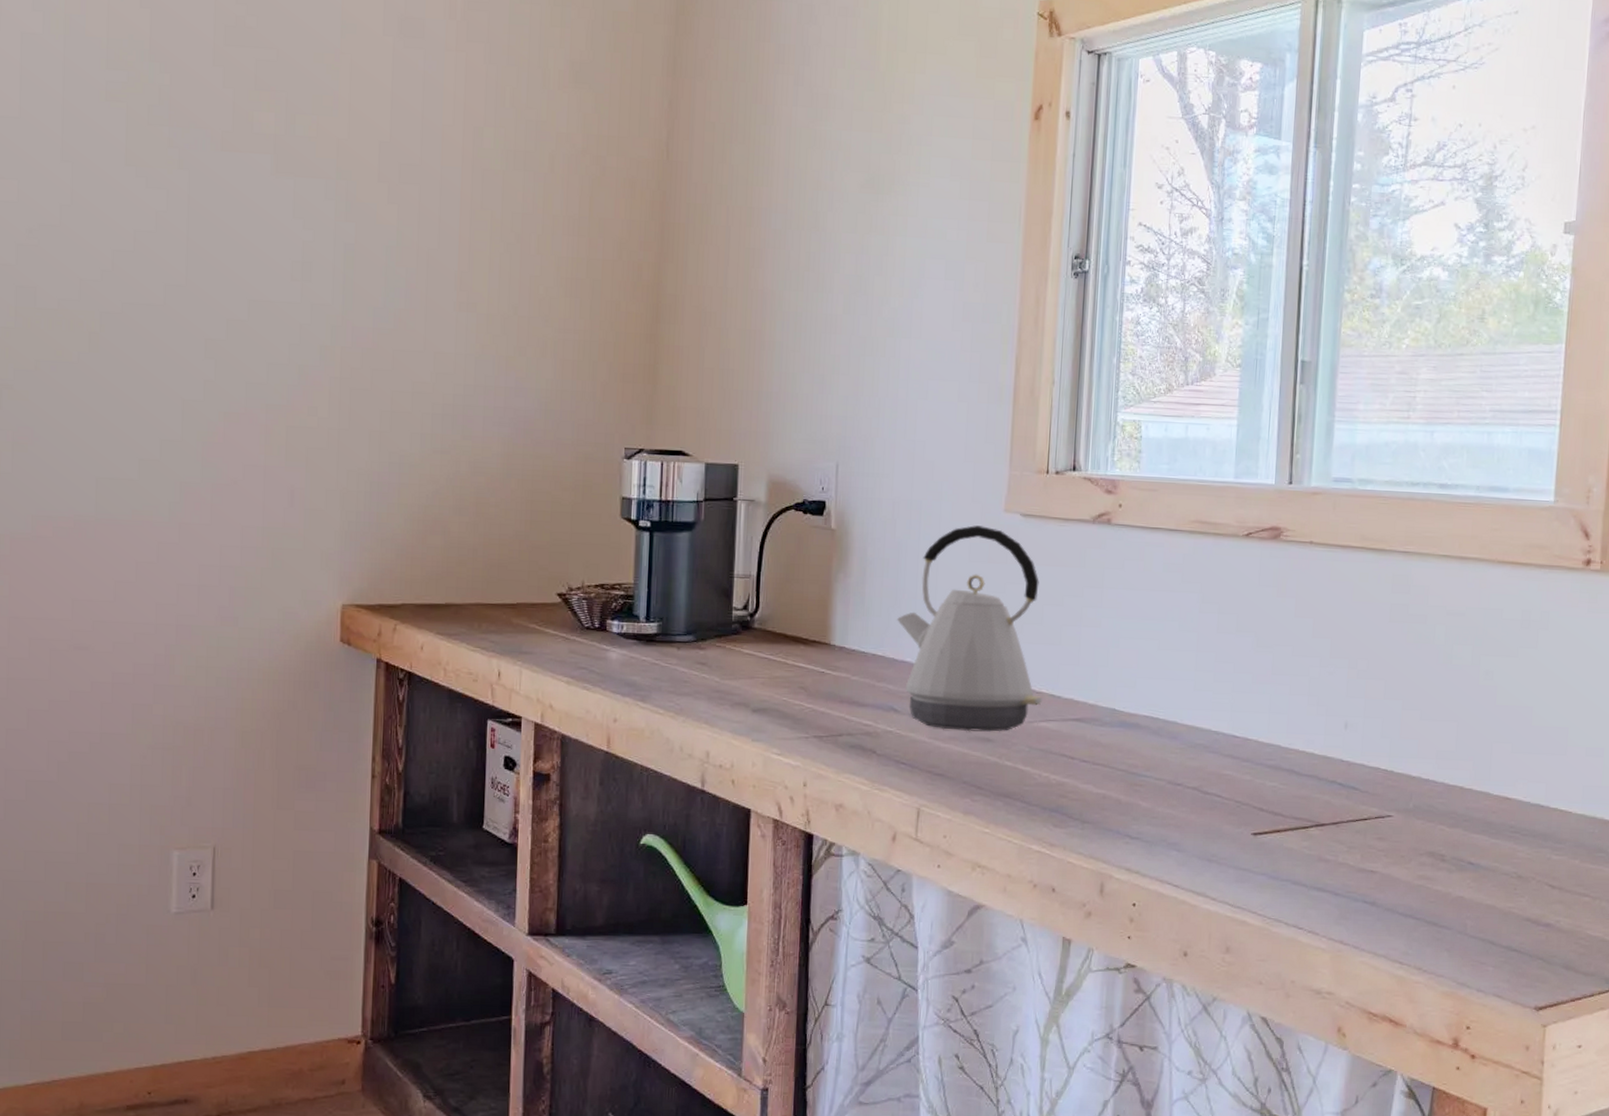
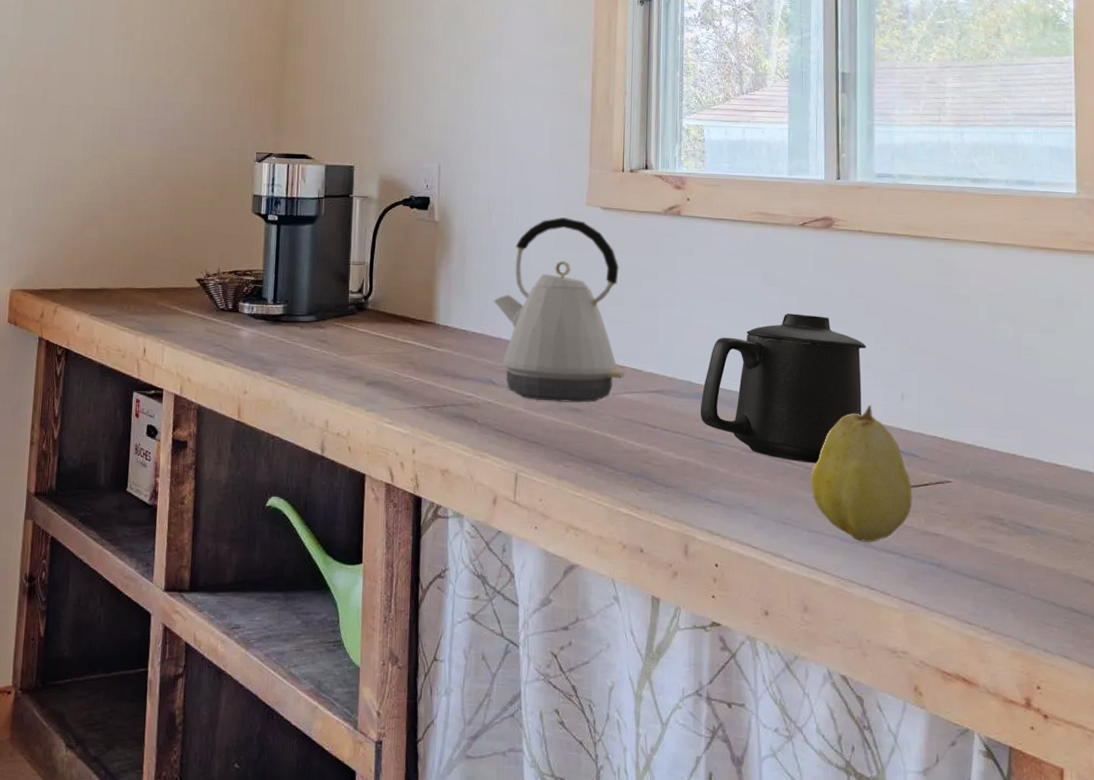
mug: none [1124,634,1310,797] -> present [701,313,866,464]
fruit: none [1240,734,1350,881] -> present [810,405,912,543]

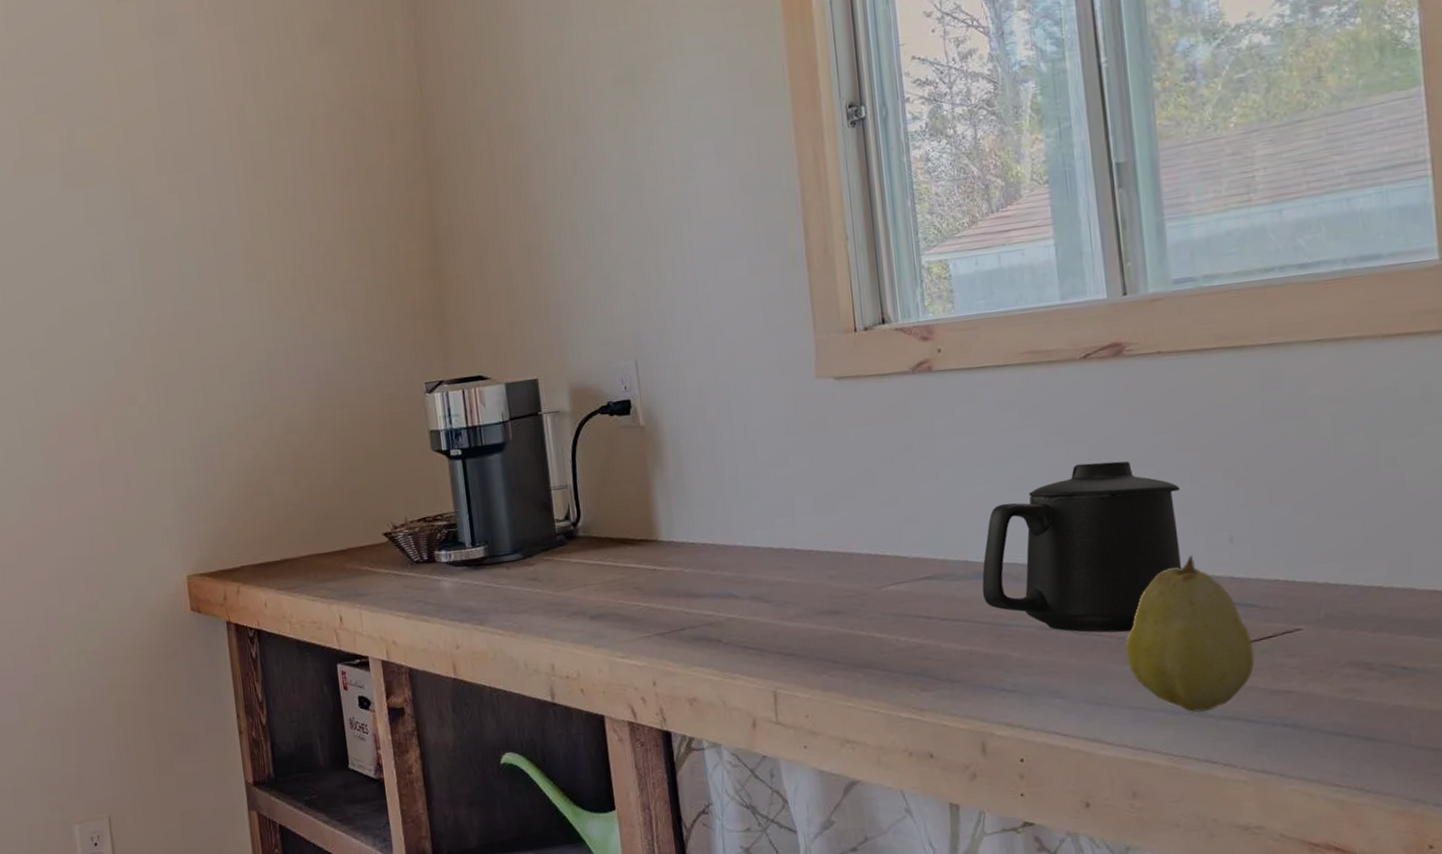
kettle: present [493,217,625,403] -> none [721,396,888,609]

